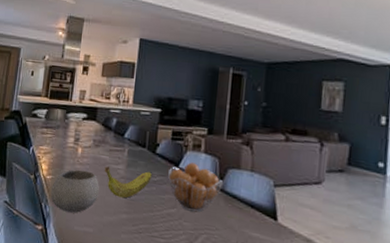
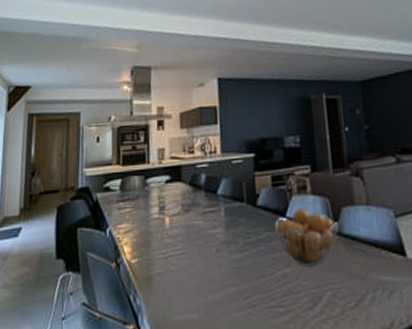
bowl: present [51,169,99,213] -> none [139,243,198,300]
banana: present [104,166,152,198] -> none [200,229,257,268]

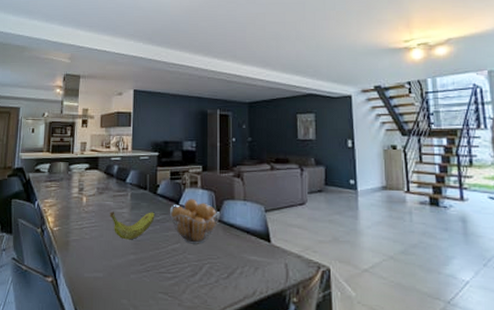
banana: none [200,229,257,268] -> present [109,212,155,240]

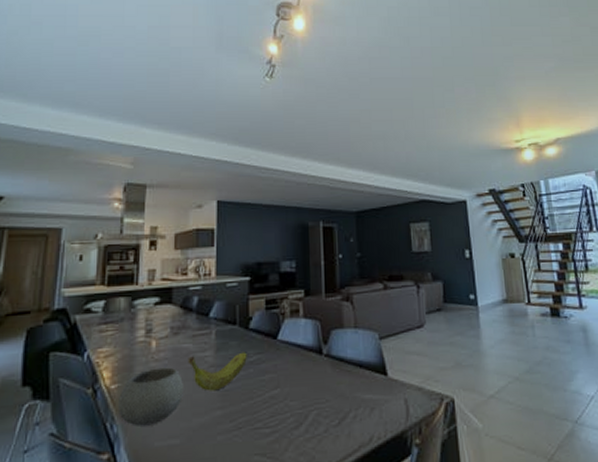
bowl: none [59,218,106,261] -> present [118,367,183,426]
fruit basket: present [170,198,220,244] -> none [266,331,327,388]

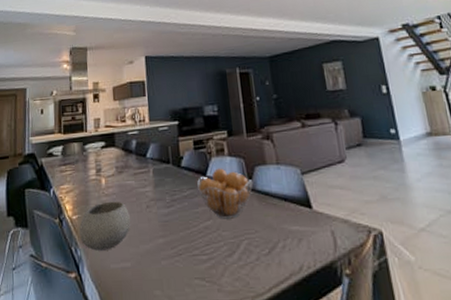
banana: present [188,352,247,391] -> none [132,187,182,222]
fruit basket: none [266,331,327,388] -> present [197,168,253,219]

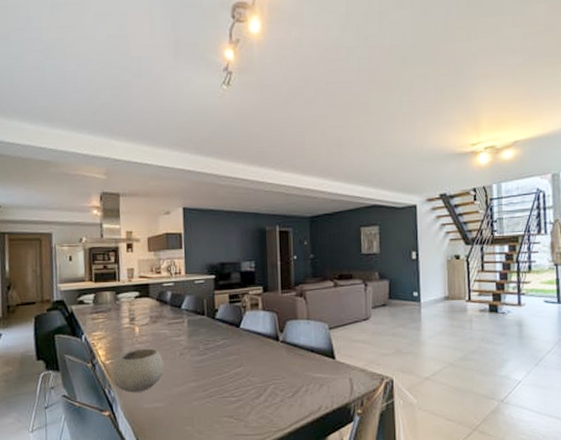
fruit basket: present [197,168,253,219] -> none [231,321,283,367]

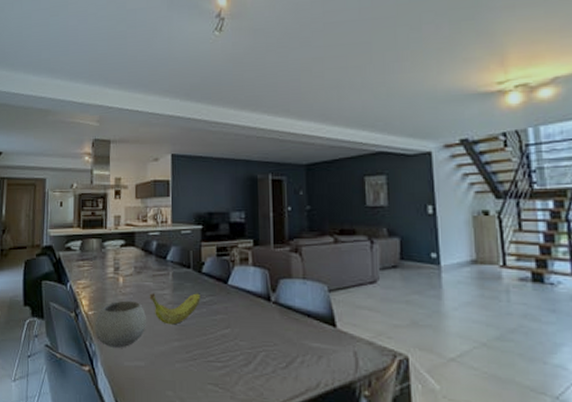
banana: none [166,337,215,368] -> present [149,293,200,325]

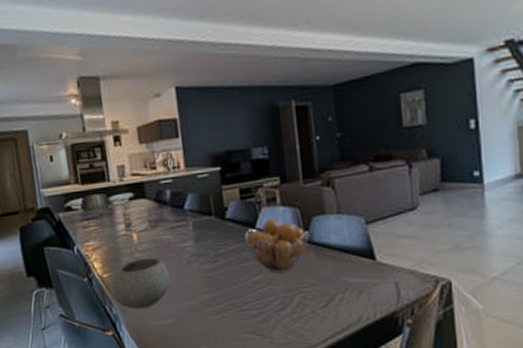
banana: present [149,293,200,325] -> none [169,241,227,278]
fruit basket: none [218,277,275,330] -> present [245,219,309,274]

